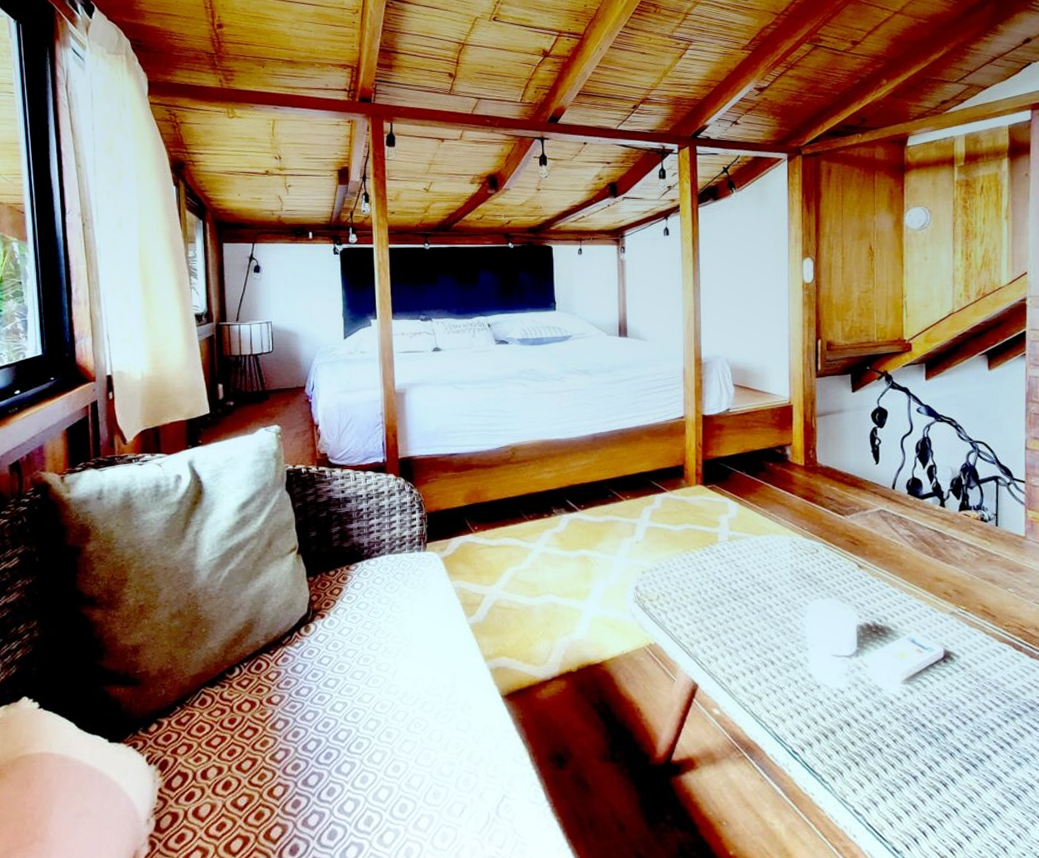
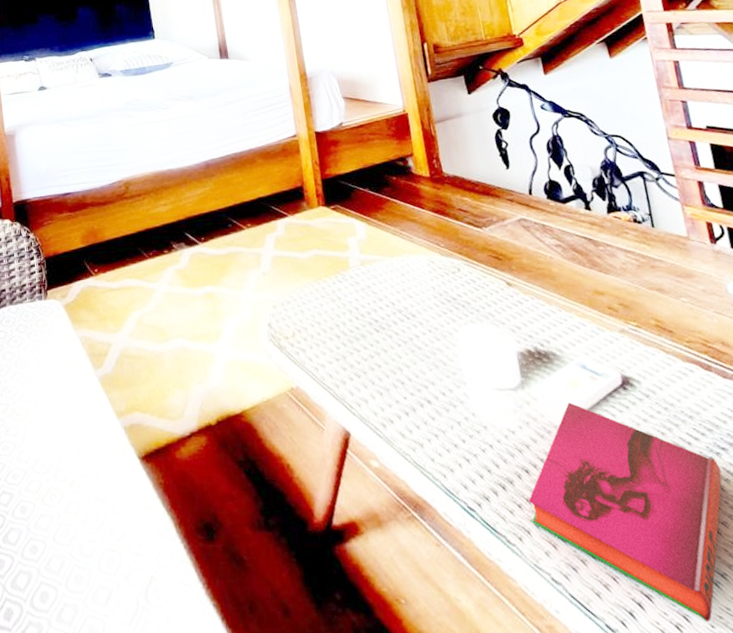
hardback book: none [845,670,1013,848] -> present [528,402,723,622]

